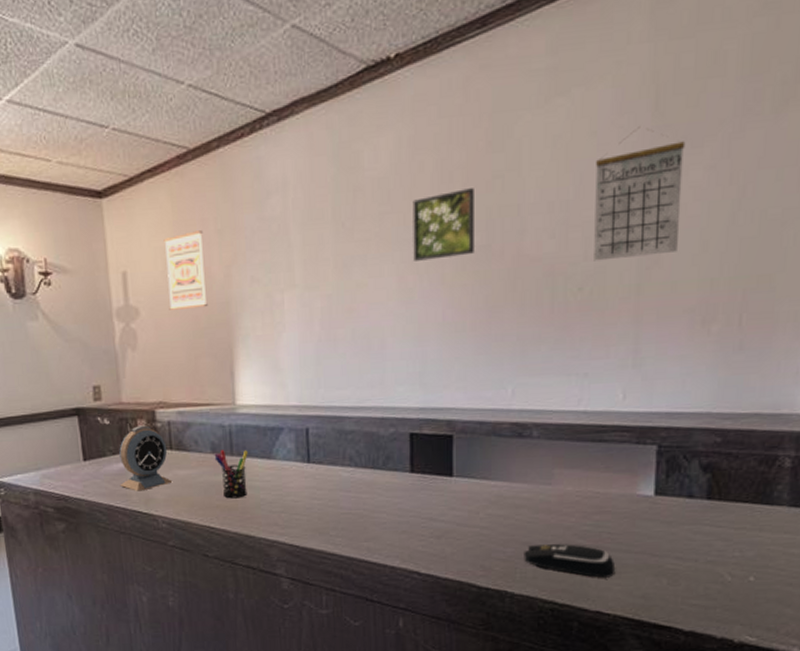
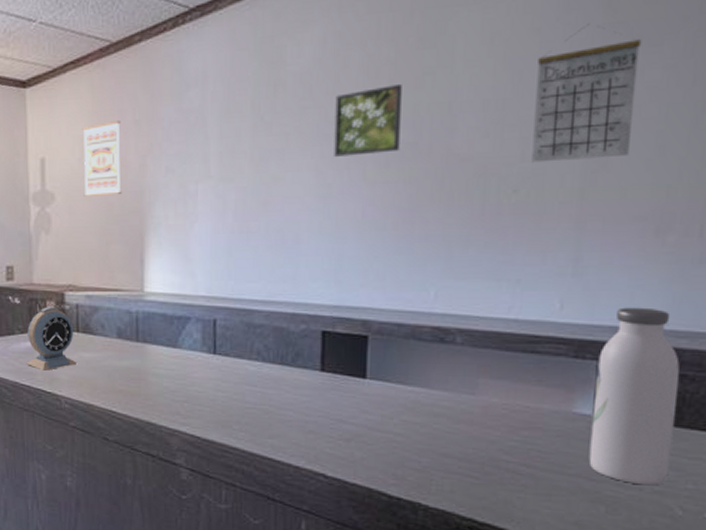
pen holder: present [214,450,248,499] -> none [120,336,153,385]
computer mouse: present [524,544,616,578] -> none [441,457,545,499]
water bottle: none [652,393,726,557] -> present [588,307,680,486]

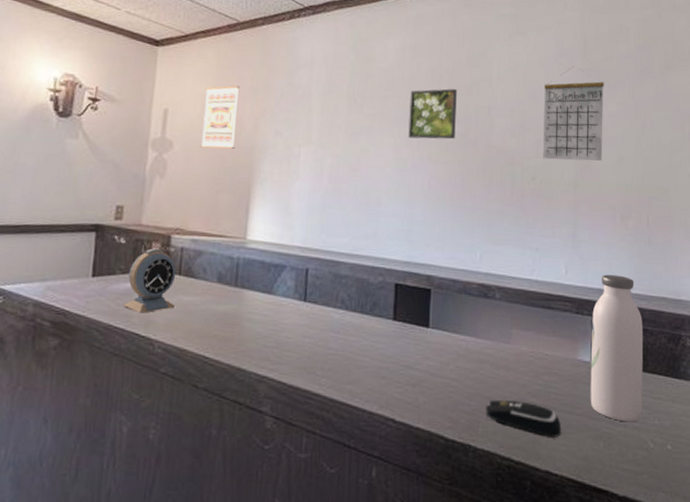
computer mouse: none [441,457,545,499] -> present [486,400,562,437]

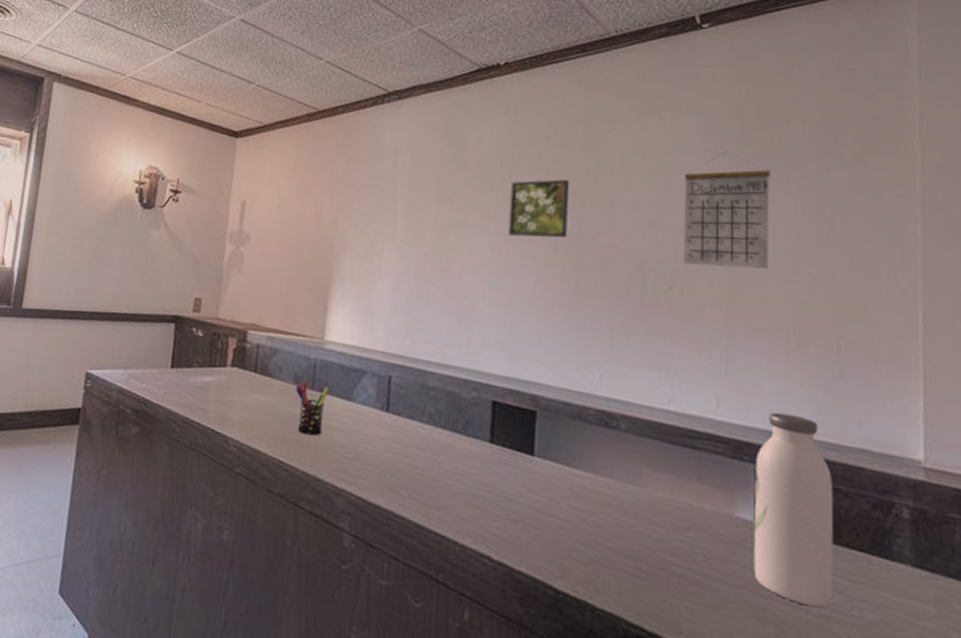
alarm clock: present [123,248,176,313] -> none [199,343,252,409]
wall art: present [200,85,240,150] -> none [277,177,319,244]
pen holder: none [219,281,251,330] -> present [295,382,329,436]
computer mouse: present [486,400,562,437] -> none [607,551,713,611]

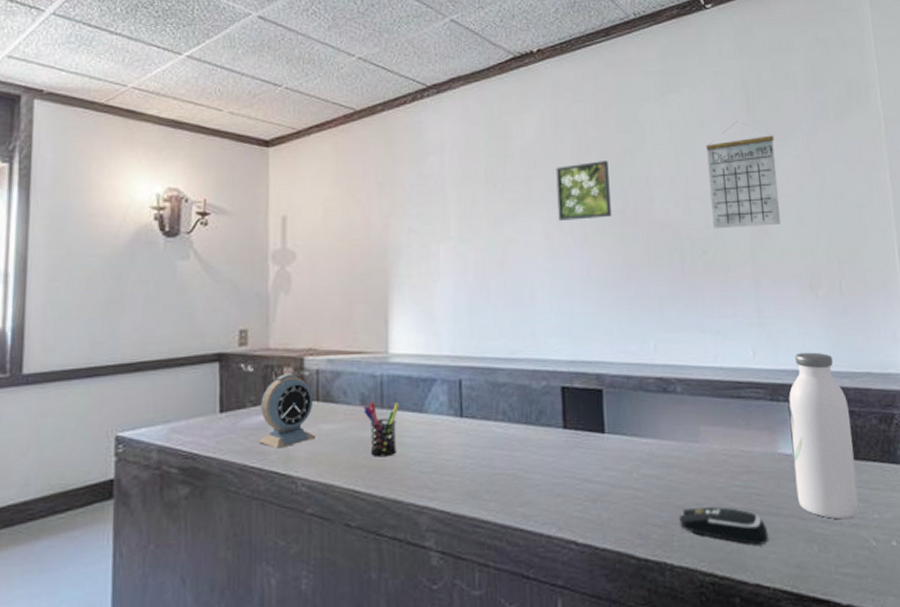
alarm clock: none [199,343,252,409] -> present [257,373,317,449]
computer mouse: none [607,551,713,611] -> present [679,507,769,545]

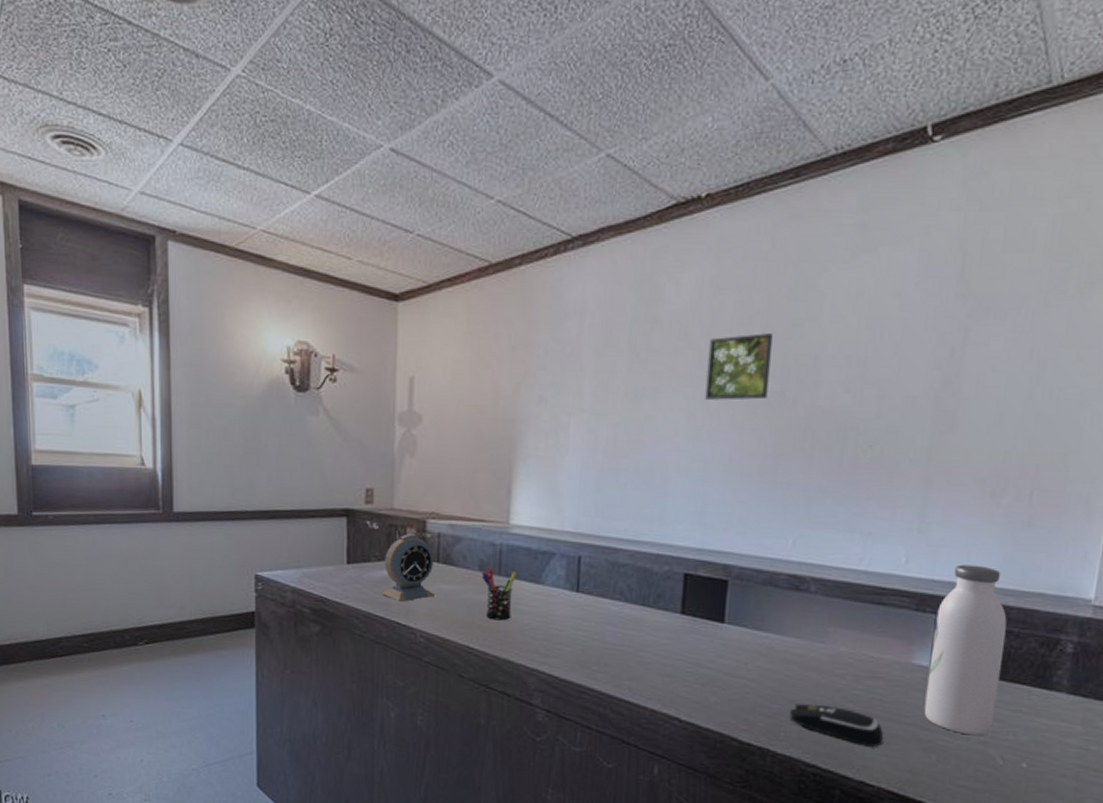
calendar: present [706,121,781,229] -> none [887,292,989,421]

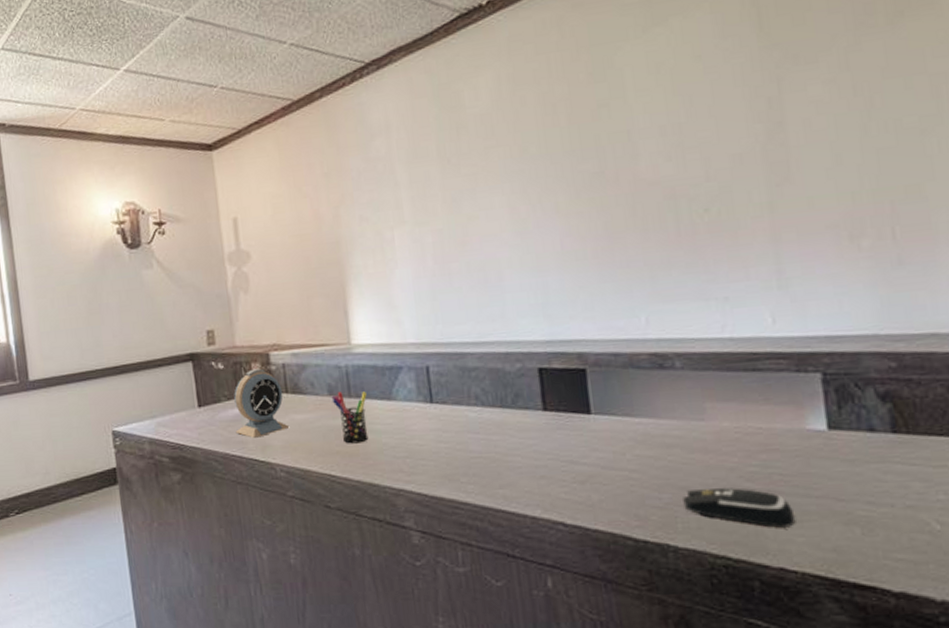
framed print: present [705,333,773,400] -> none [517,118,587,192]
water bottle: present [924,564,1007,736] -> none [820,313,918,501]

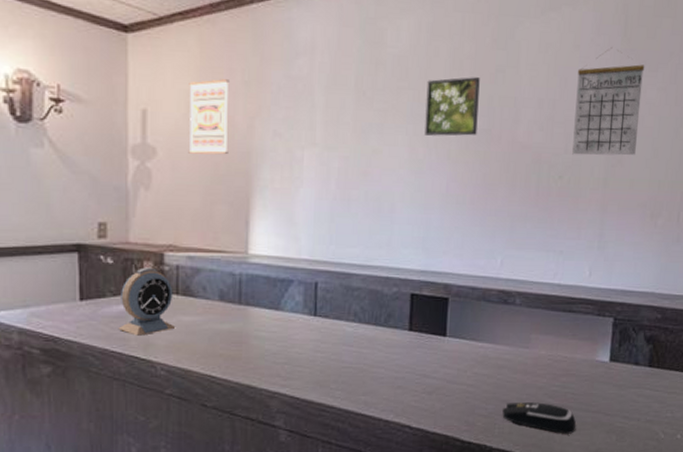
wall art: none [272,174,318,252] -> present [188,79,230,155]
pen holder: present [331,391,369,444] -> none [222,298,256,348]
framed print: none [517,118,587,192] -> present [425,77,480,136]
calendar: none [705,48,808,181] -> present [572,47,645,156]

